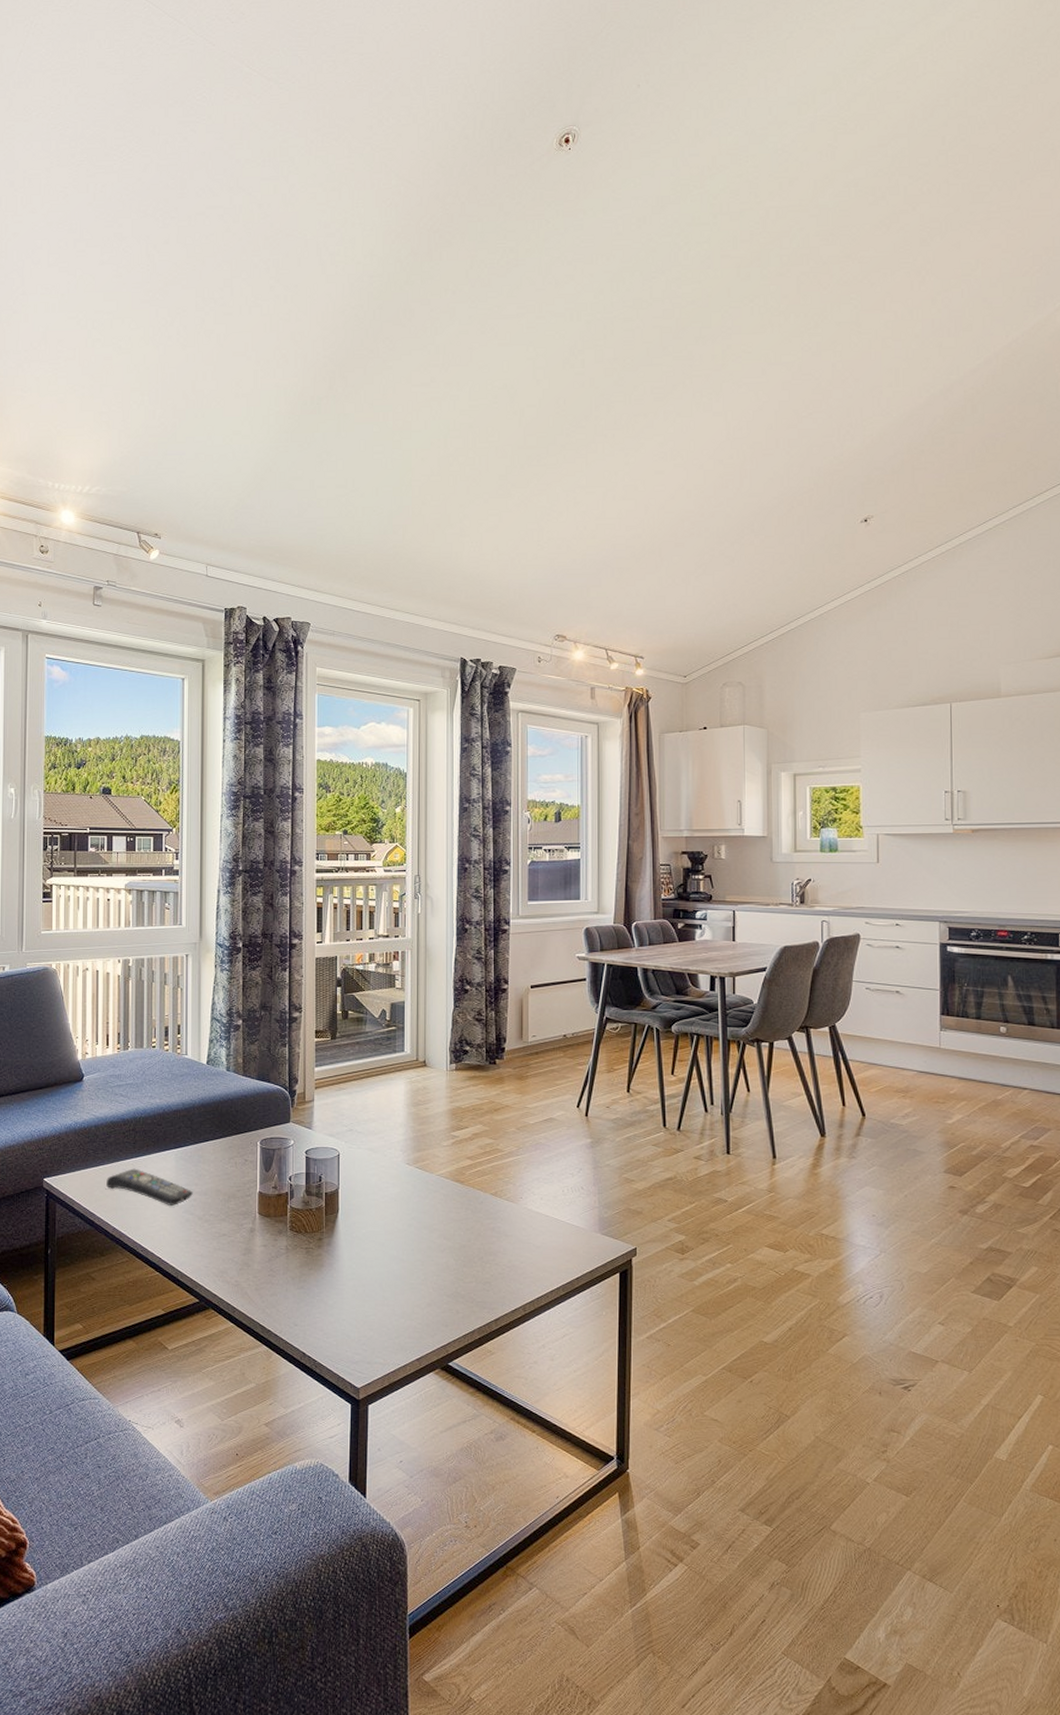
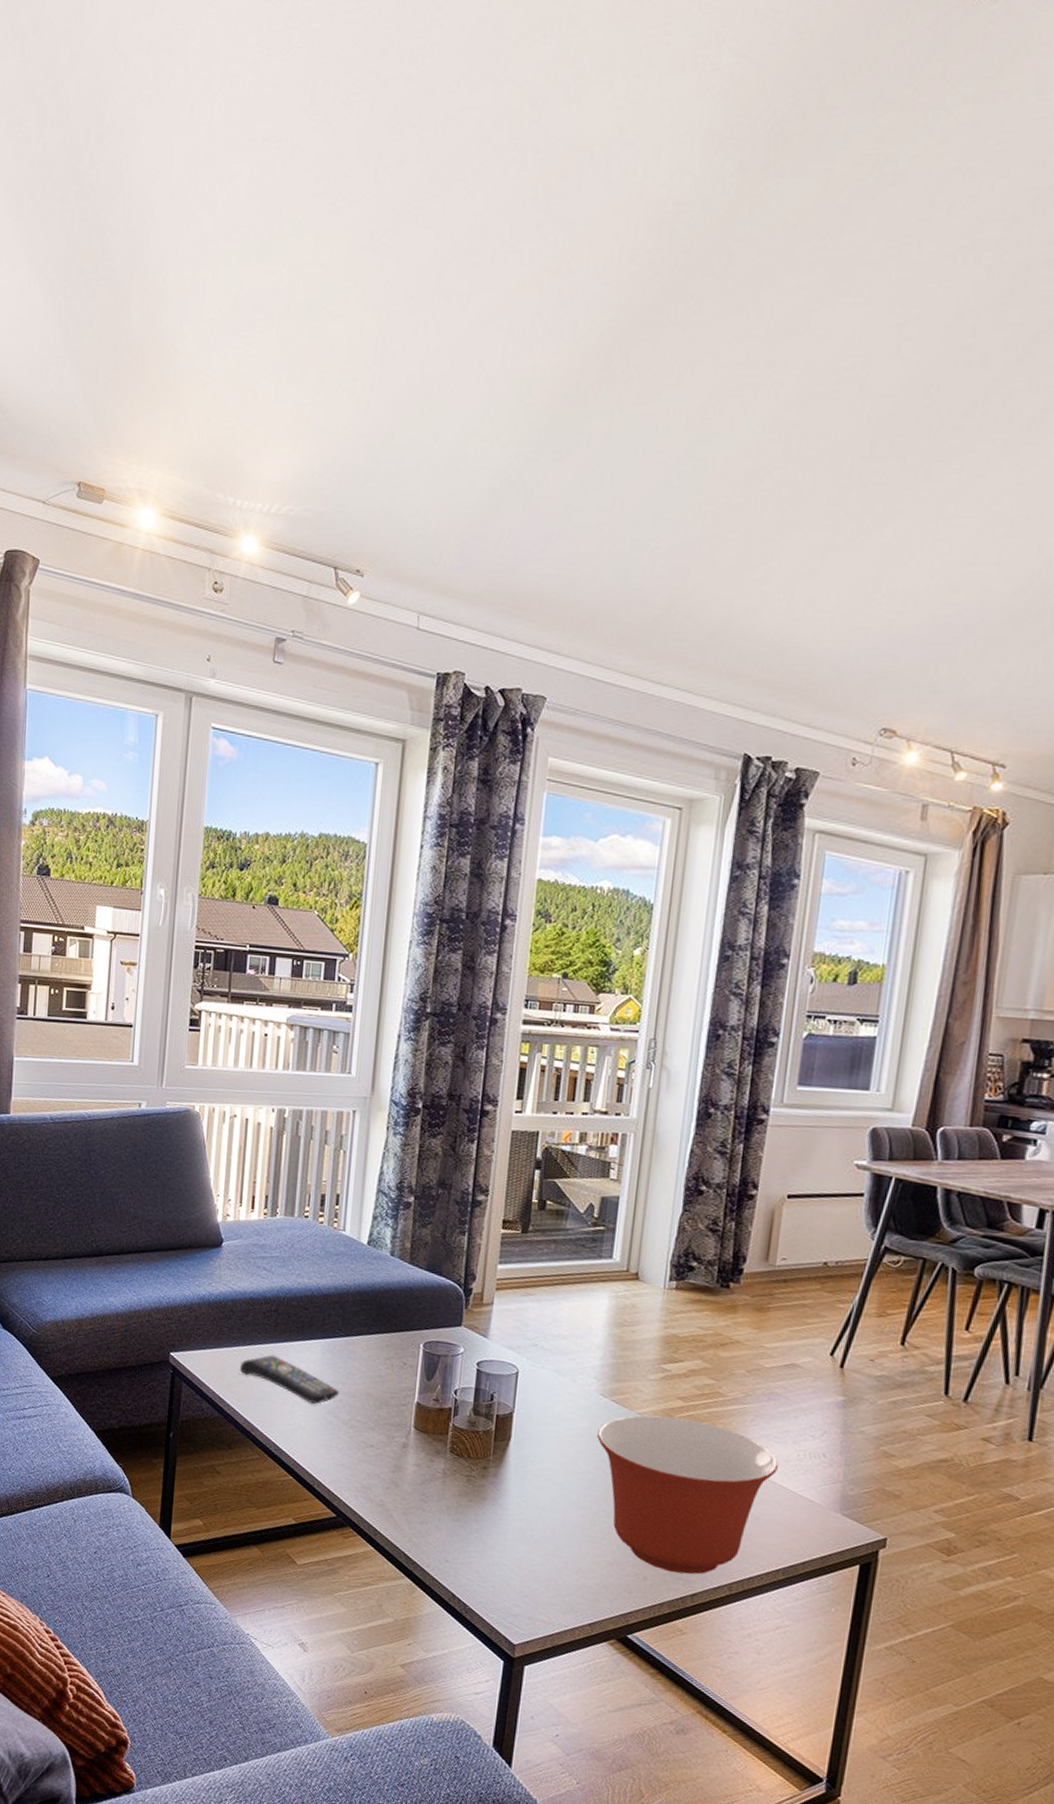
mixing bowl: none [407,1174,550,1303] -> present [596,1415,779,1575]

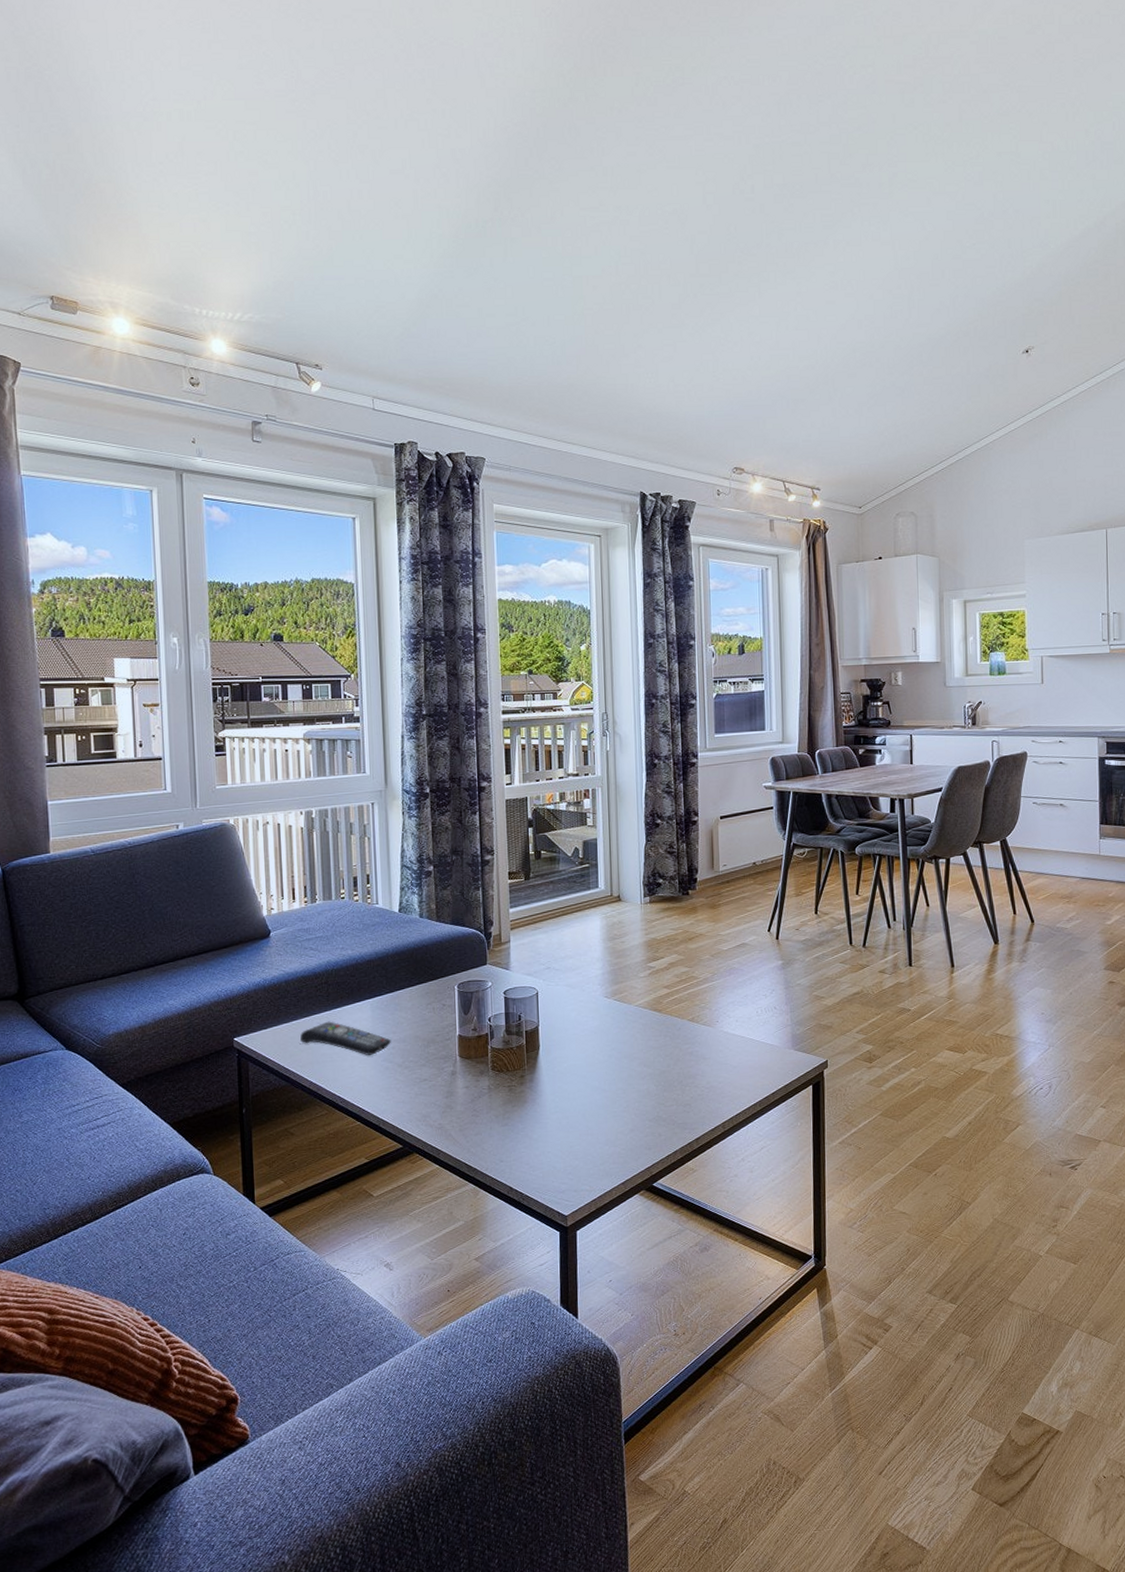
mixing bowl: present [596,1415,779,1575] -> none [606,1002,745,1125]

